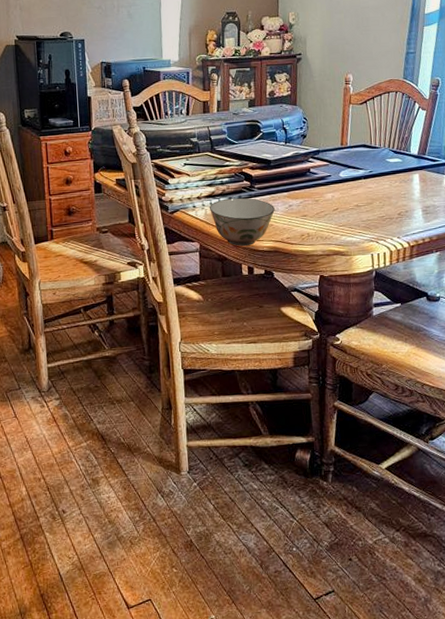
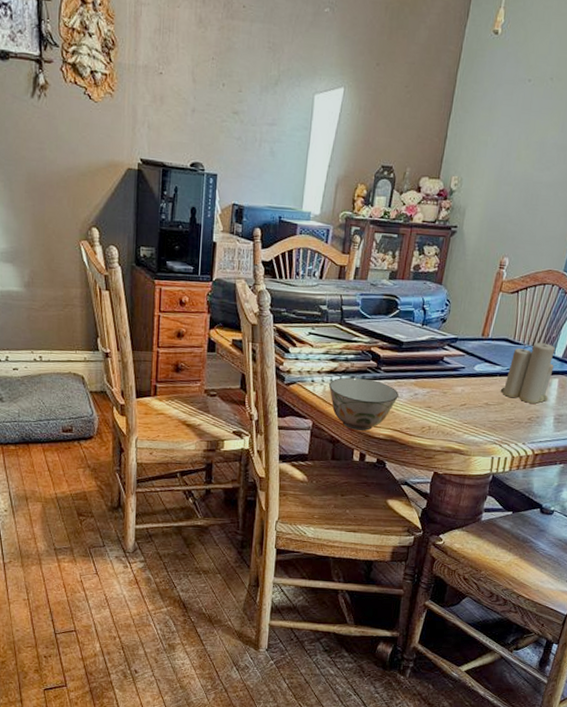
candle: none [367,139,413,200] -> present [500,338,555,404]

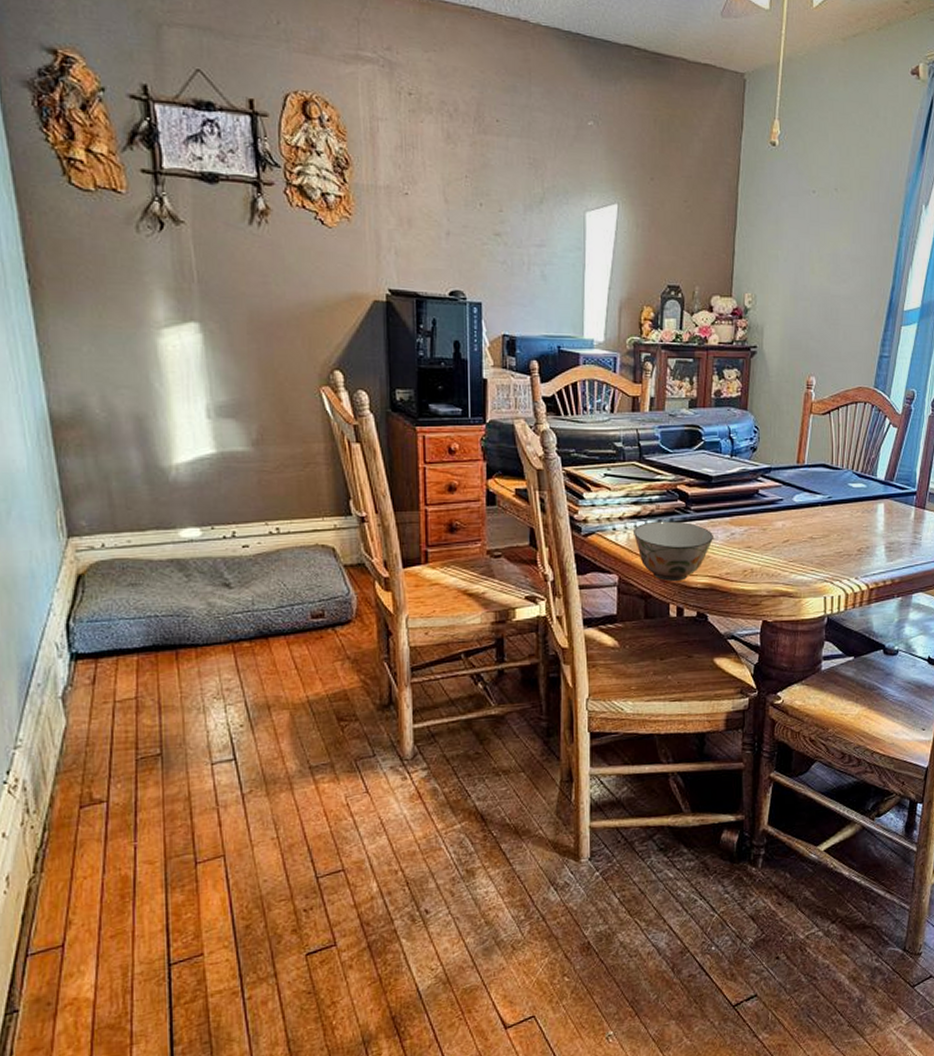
candle: present [500,338,555,404] -> none [824,461,877,533]

